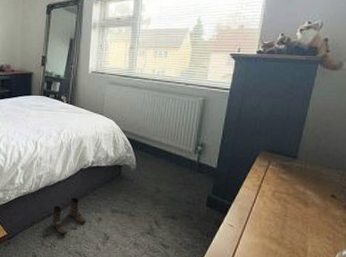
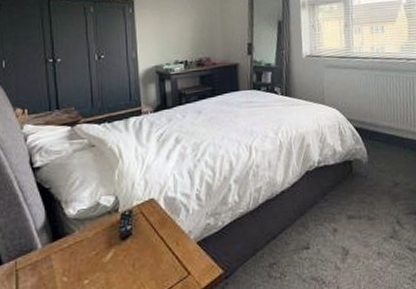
boots: present [51,197,86,235] -> none [278,208,320,259]

